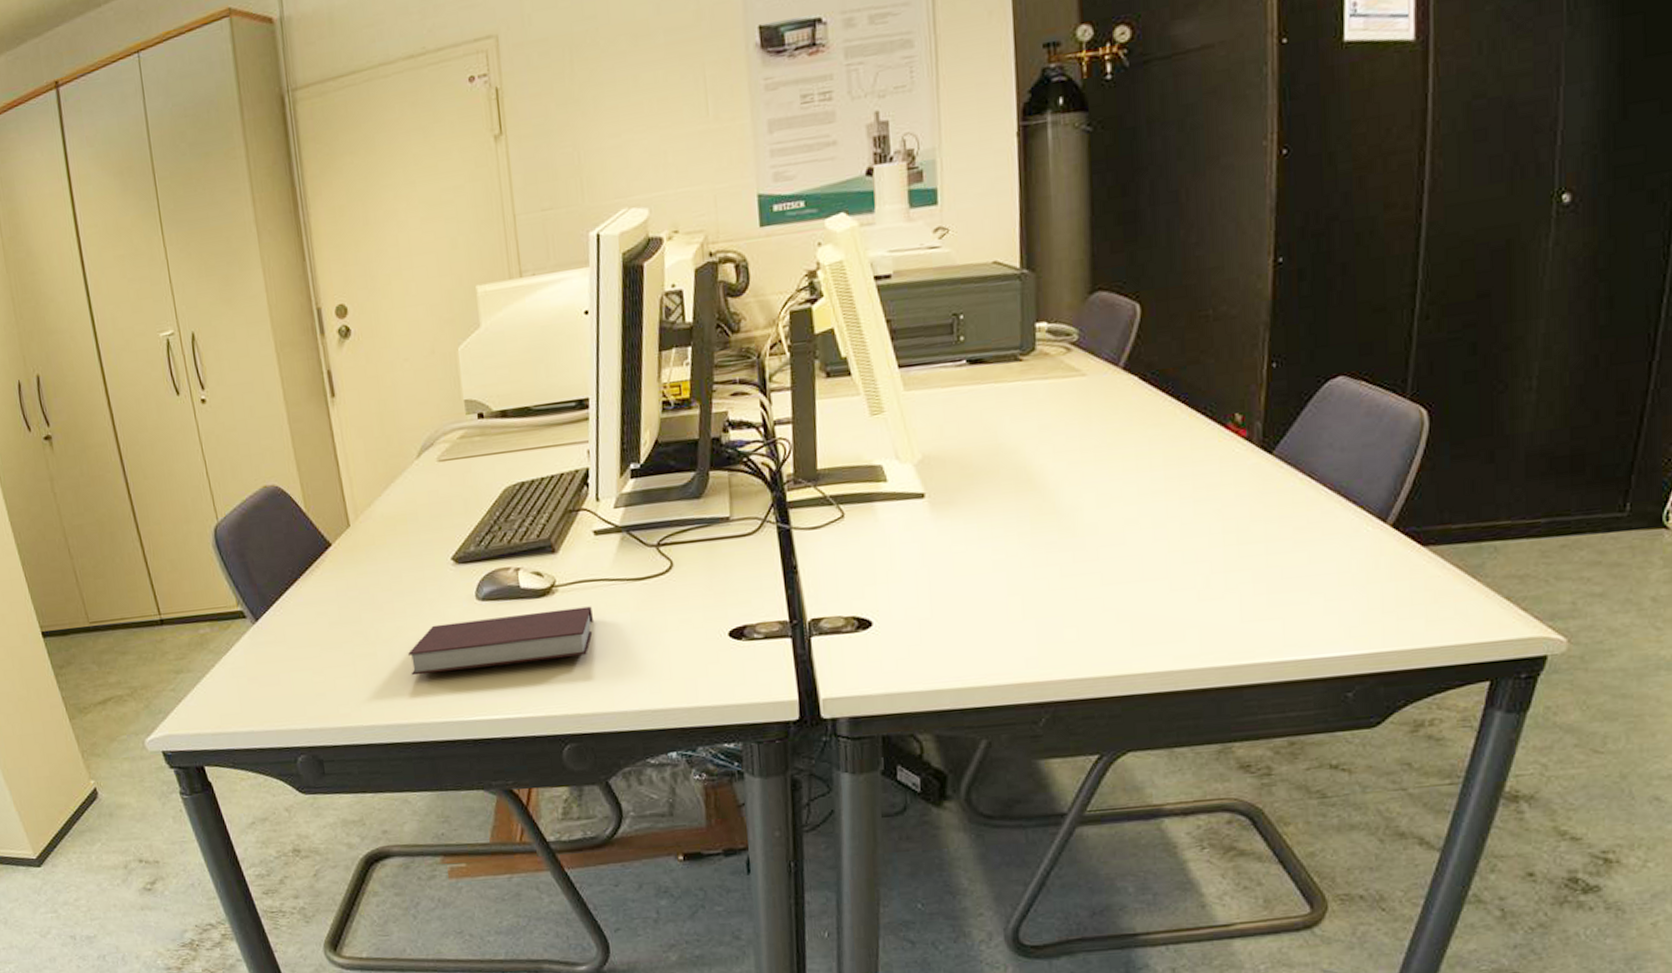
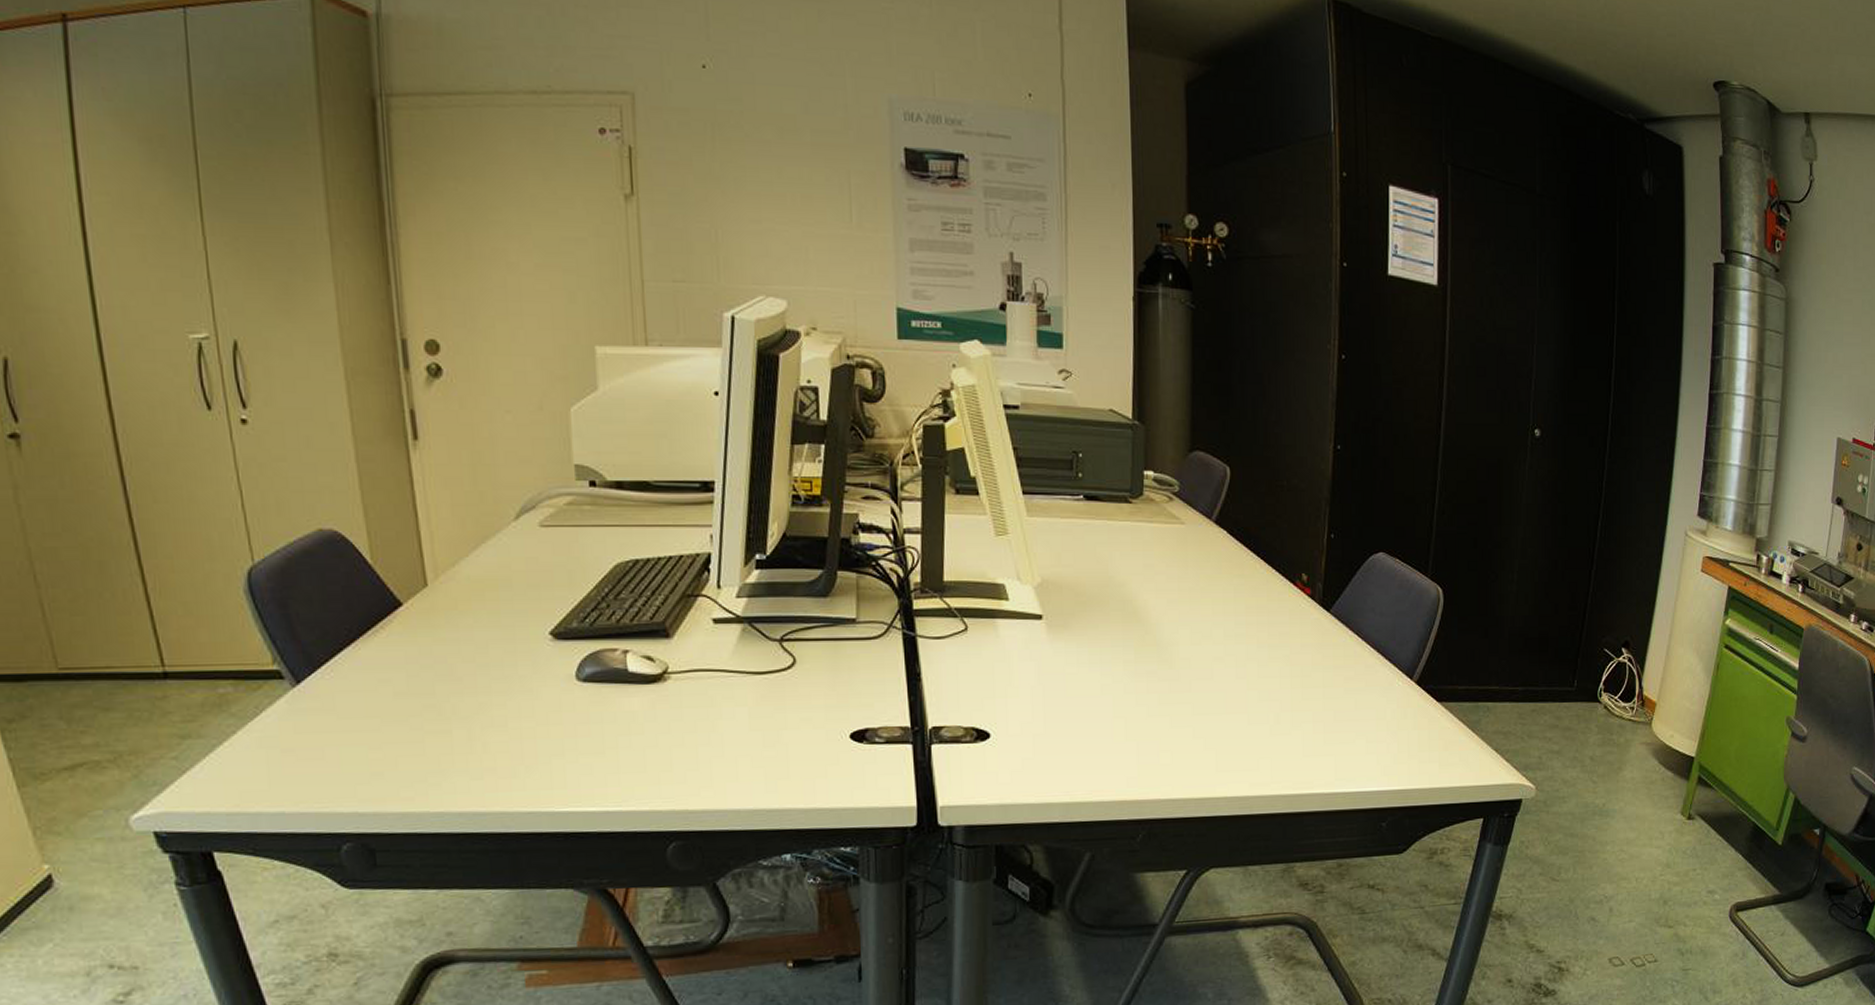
notebook: present [408,606,593,676] -> none [491,697,708,759]

